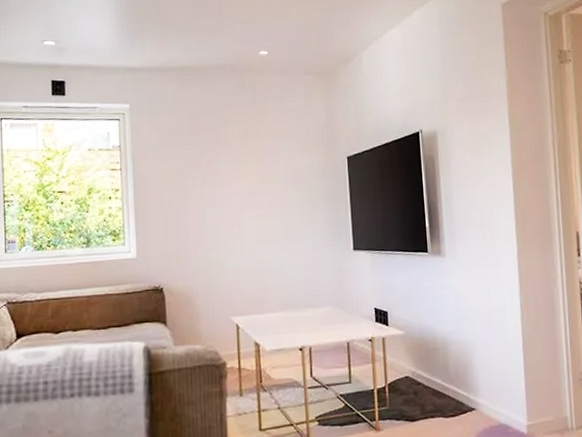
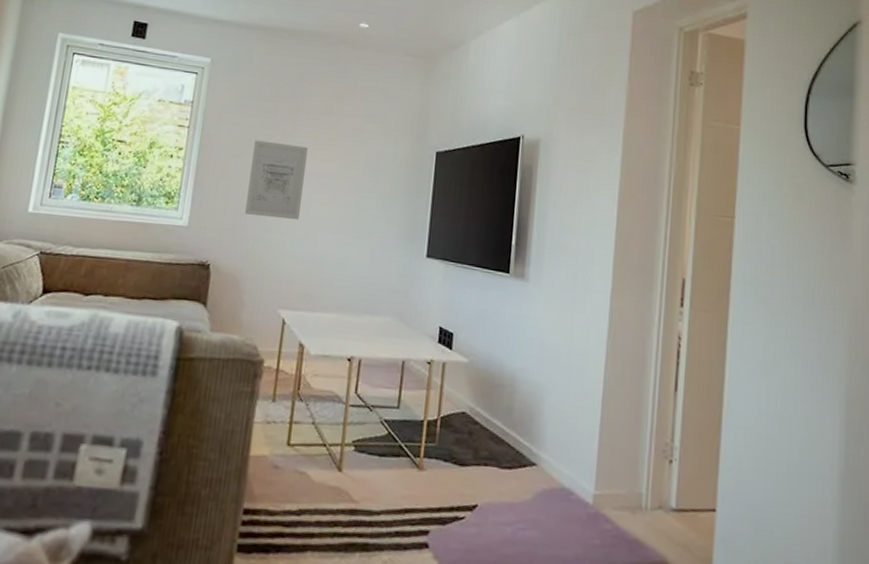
wall art: none [183,170,236,239] -> present [245,140,309,221]

